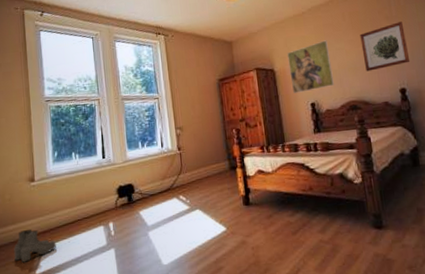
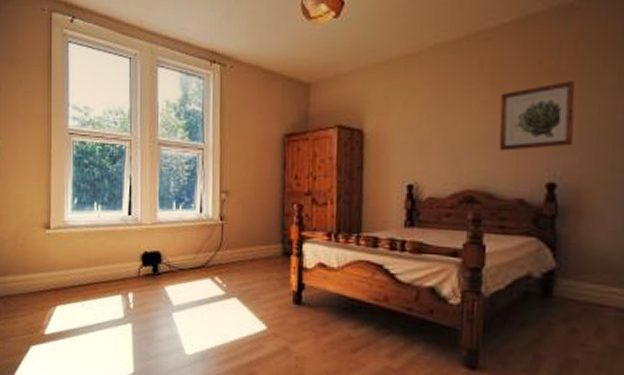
boots: present [14,230,56,263] -> none [23,283,68,319]
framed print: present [287,40,334,93] -> none [384,96,449,168]

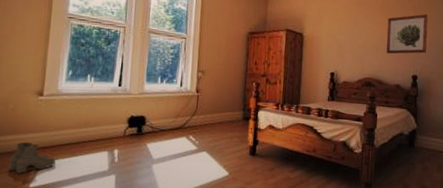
boots: none [23,283,68,319] -> present [9,142,56,174]

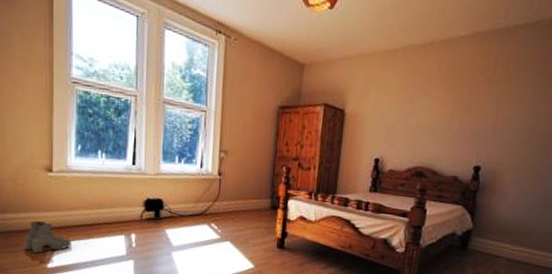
wall art: present [386,14,428,54] -> none [445,89,504,140]

